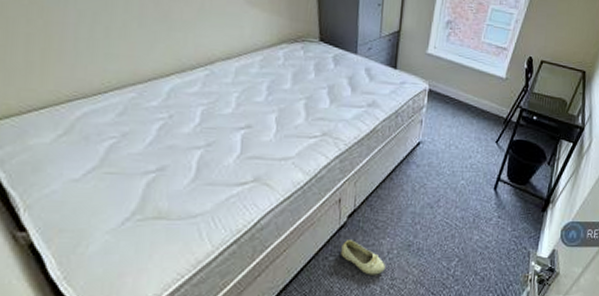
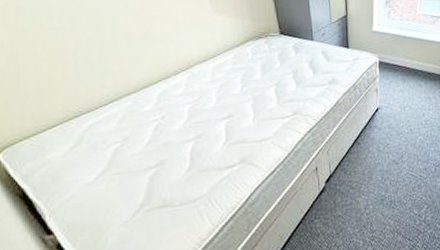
shoe: present [341,240,385,275] -> none [324,202,364,231]

